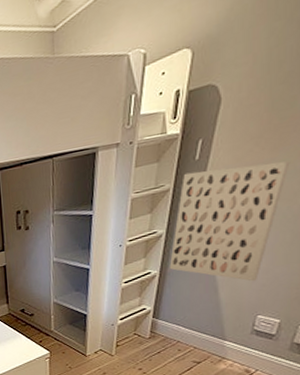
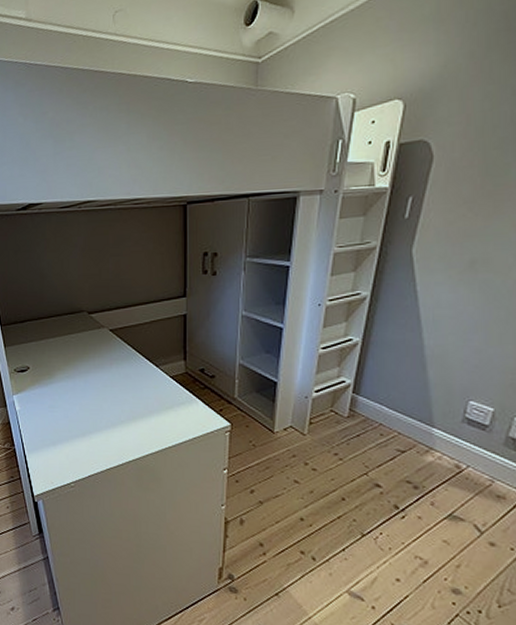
wall art: present [169,161,290,282] -> none [372,230,505,361]

